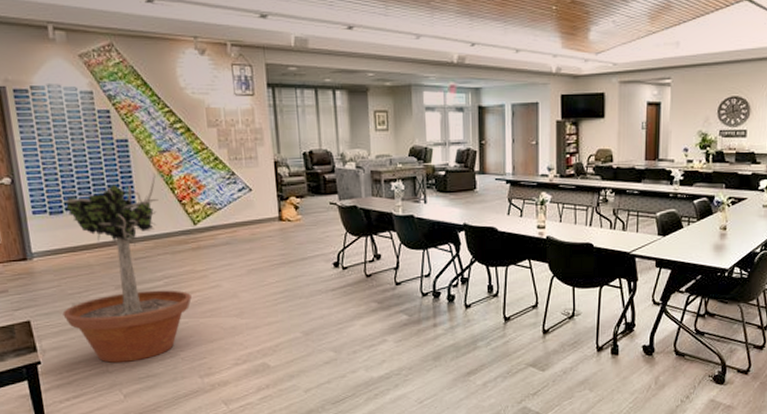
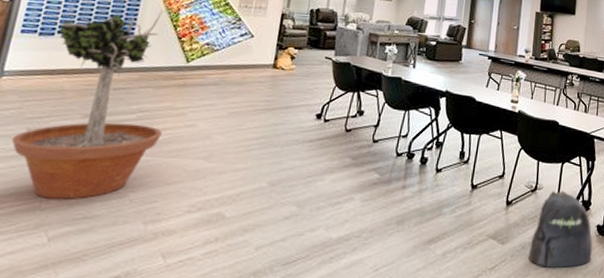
backpack: none [570,314,640,390] -> present [528,190,593,269]

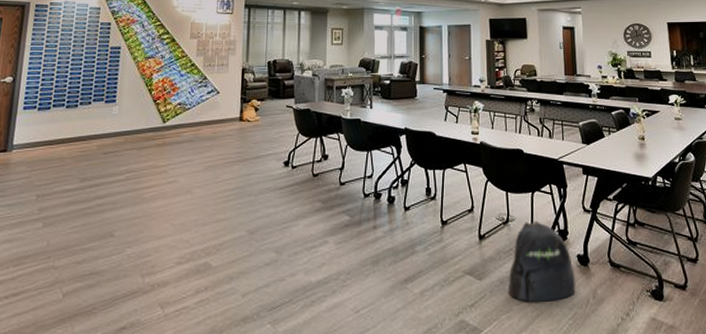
potted tree: present [11,9,163,199] -> none [25,76,149,258]

